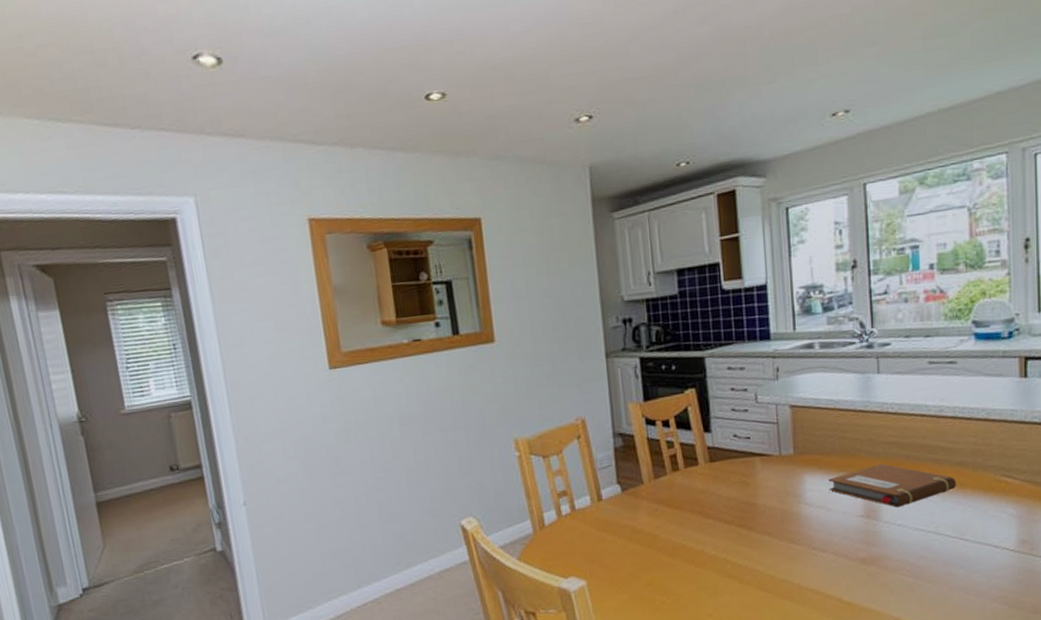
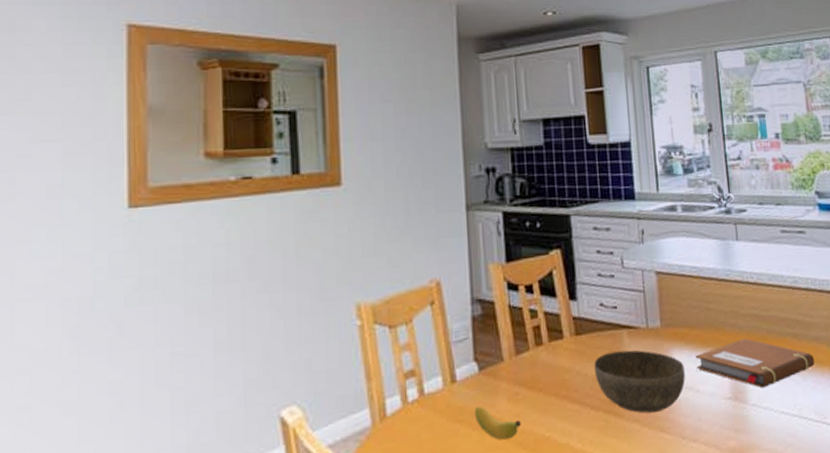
banana: none [618,519,660,546] -> present [474,405,521,441]
bowl: none [728,474,817,528] -> present [594,349,686,414]

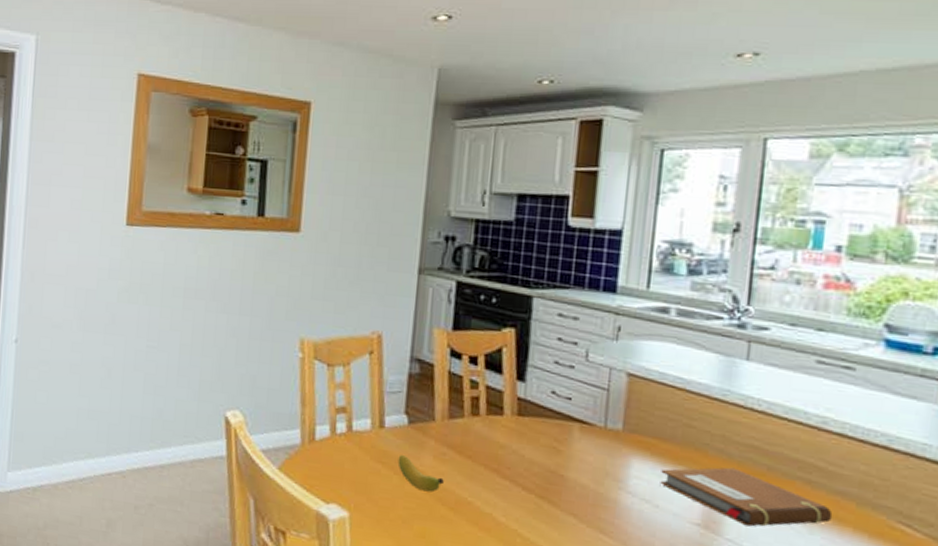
bowl: present [594,349,686,414] -> none [533,440,644,514]

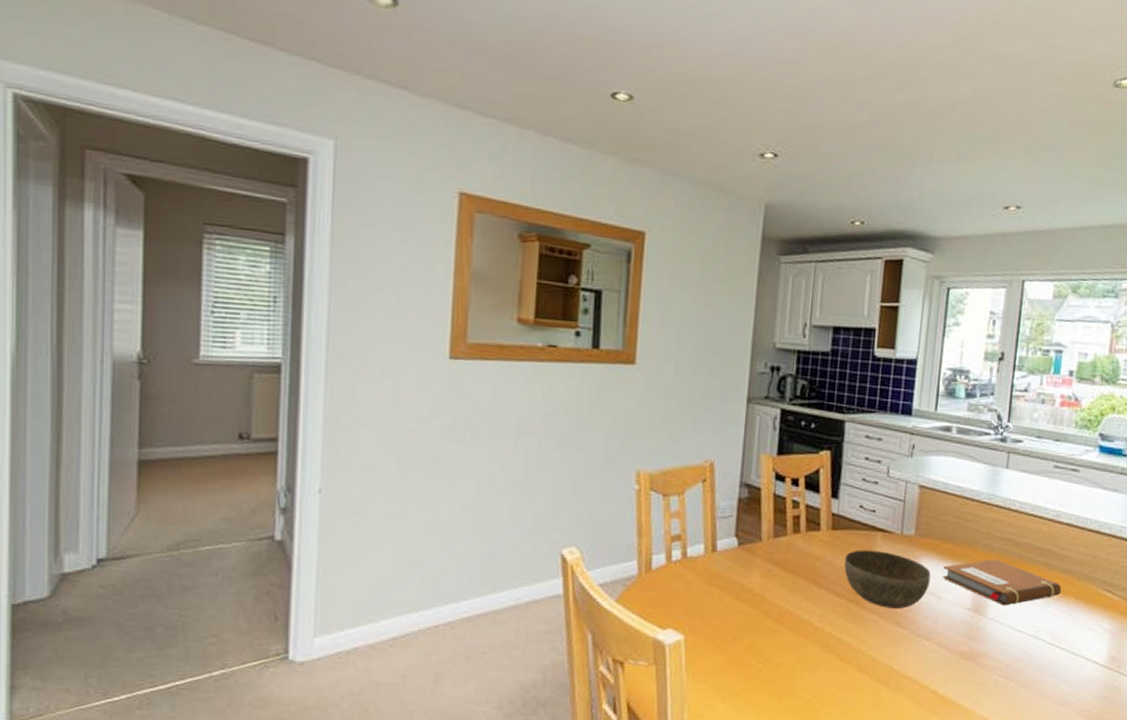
banana: present [397,454,444,493] -> none [728,574,769,607]
bowl: none [533,440,644,514] -> present [844,550,931,609]

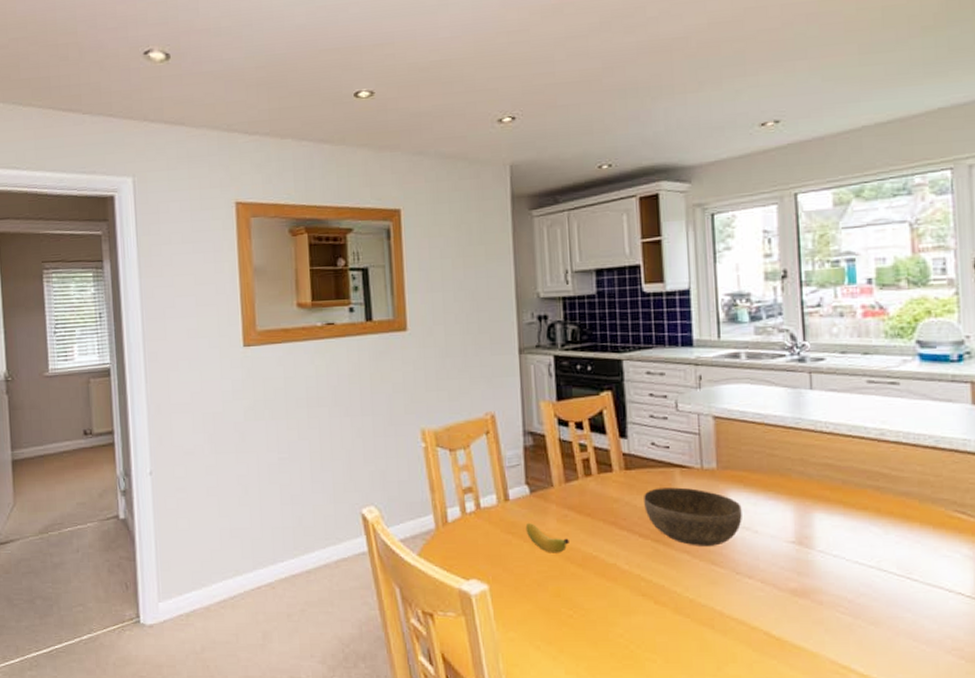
banana: none [728,574,769,607] -> present [525,522,569,553]
notebook: present [942,559,1062,606] -> none [755,486,902,536]

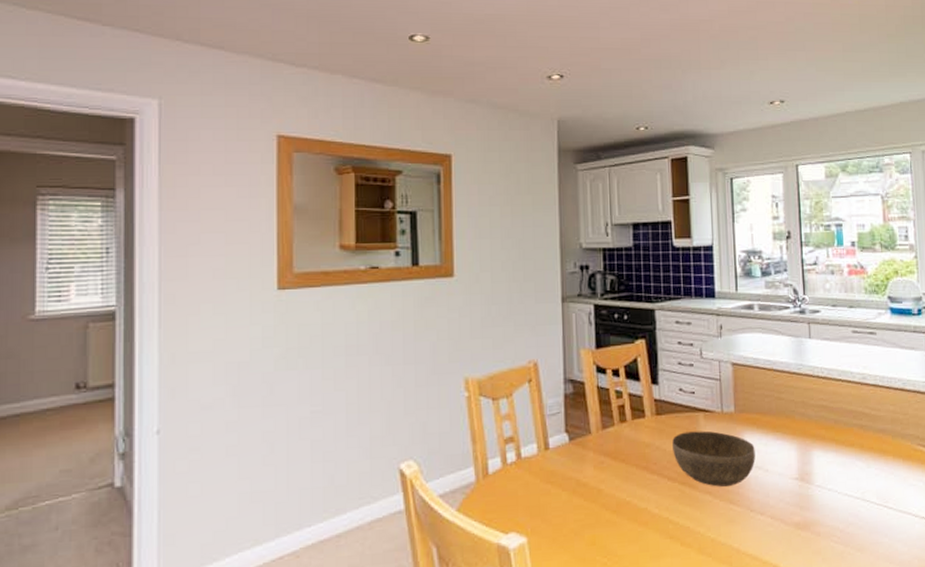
banana: present [525,522,569,553] -> none [564,470,605,501]

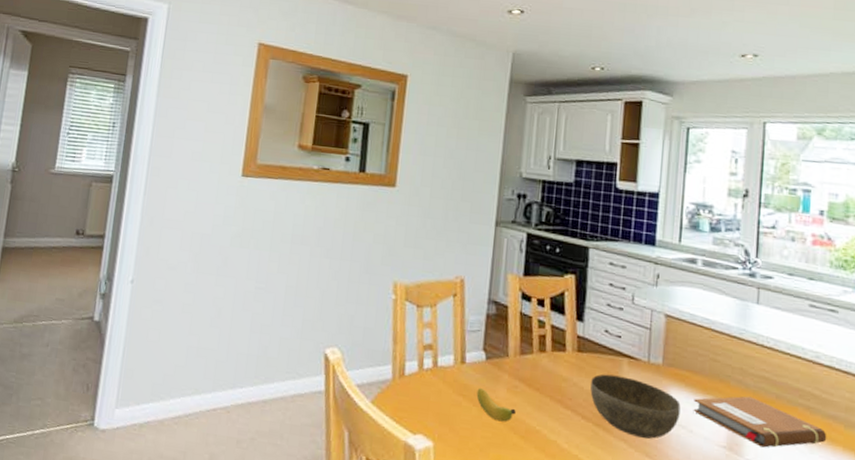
banana: none [564,470,605,501] -> present [476,387,516,422]
notebook: none [766,426,880,472] -> present [693,396,827,448]

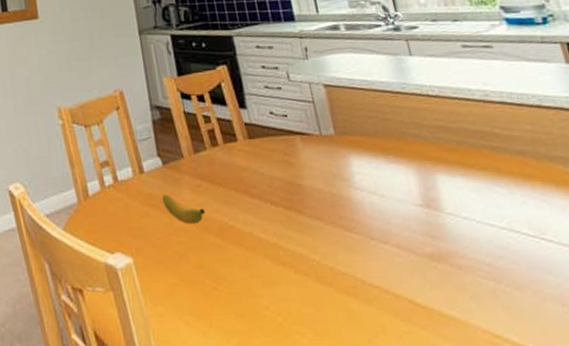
bowl: present [590,374,681,439] -> none [269,154,368,213]
notebook: present [693,396,827,448] -> none [376,148,523,198]

